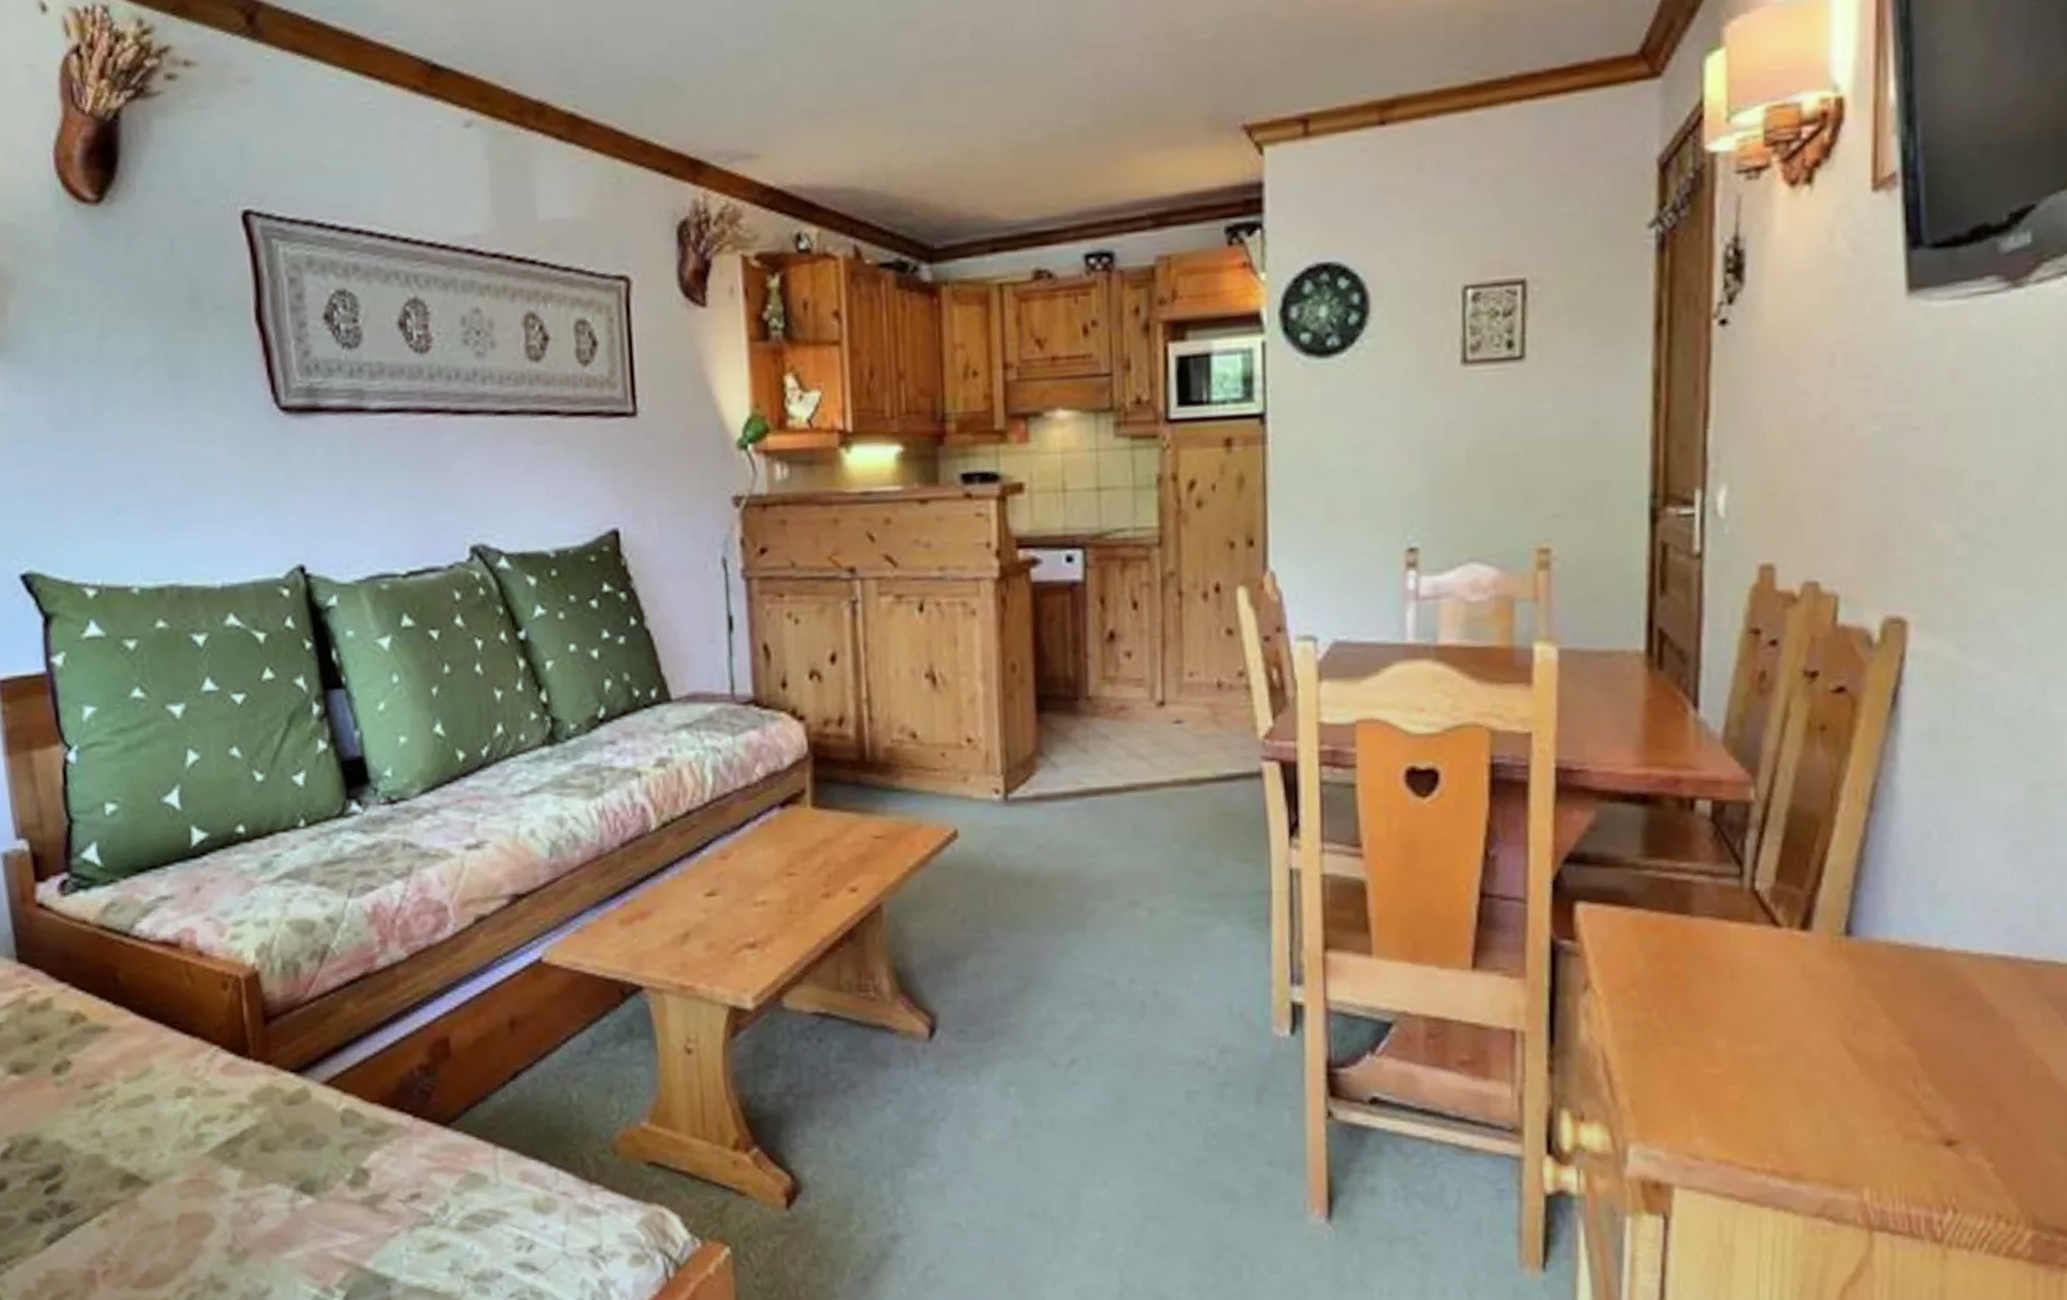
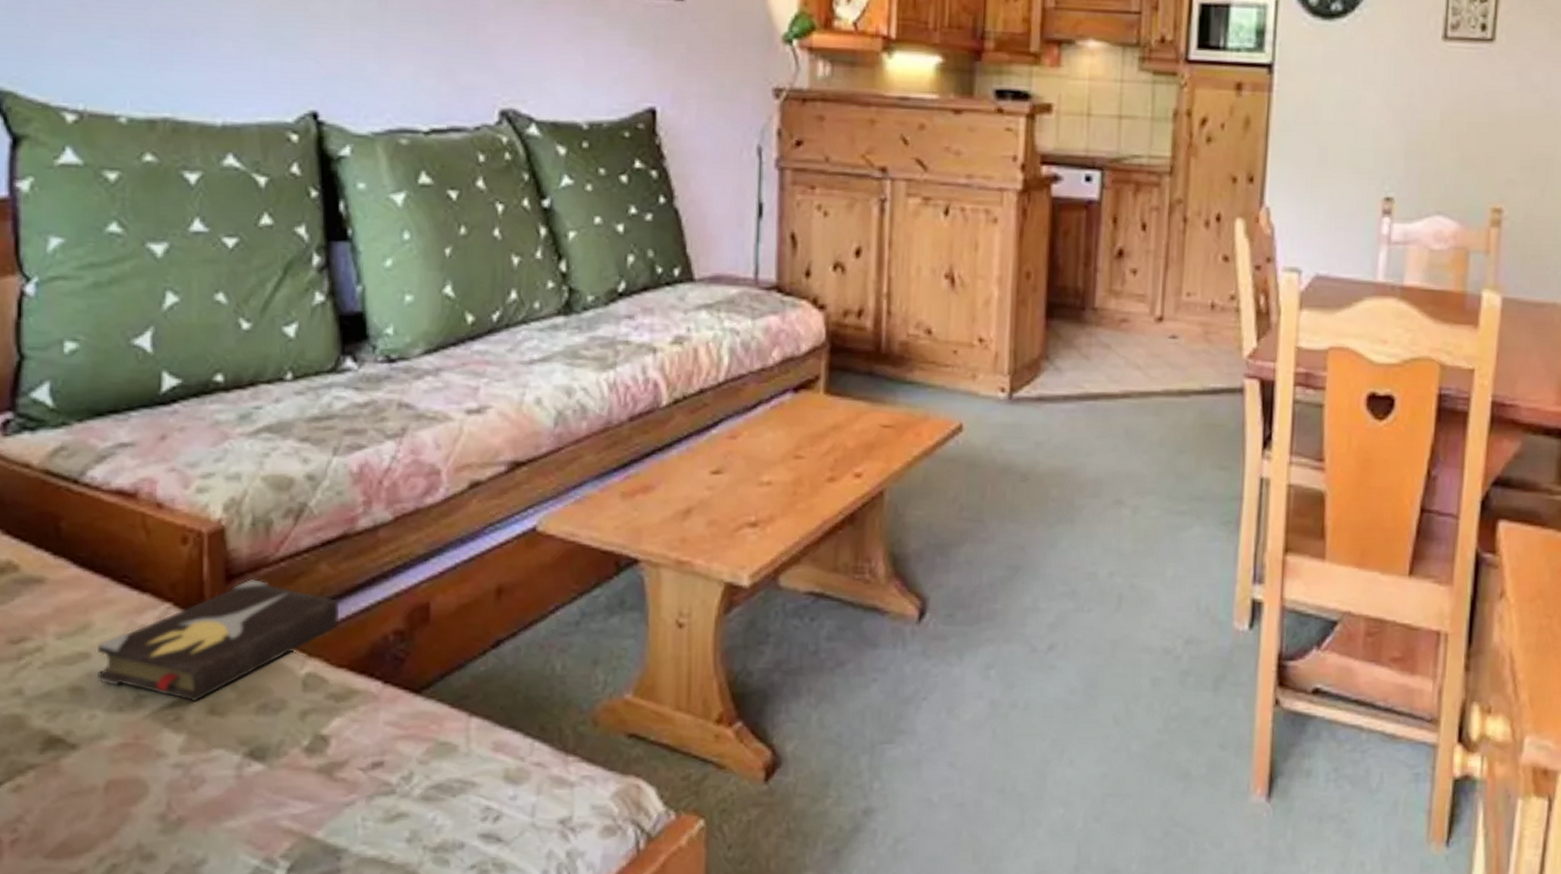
hardback book: none [159,1020,369,1138] -> present [96,579,340,701]

